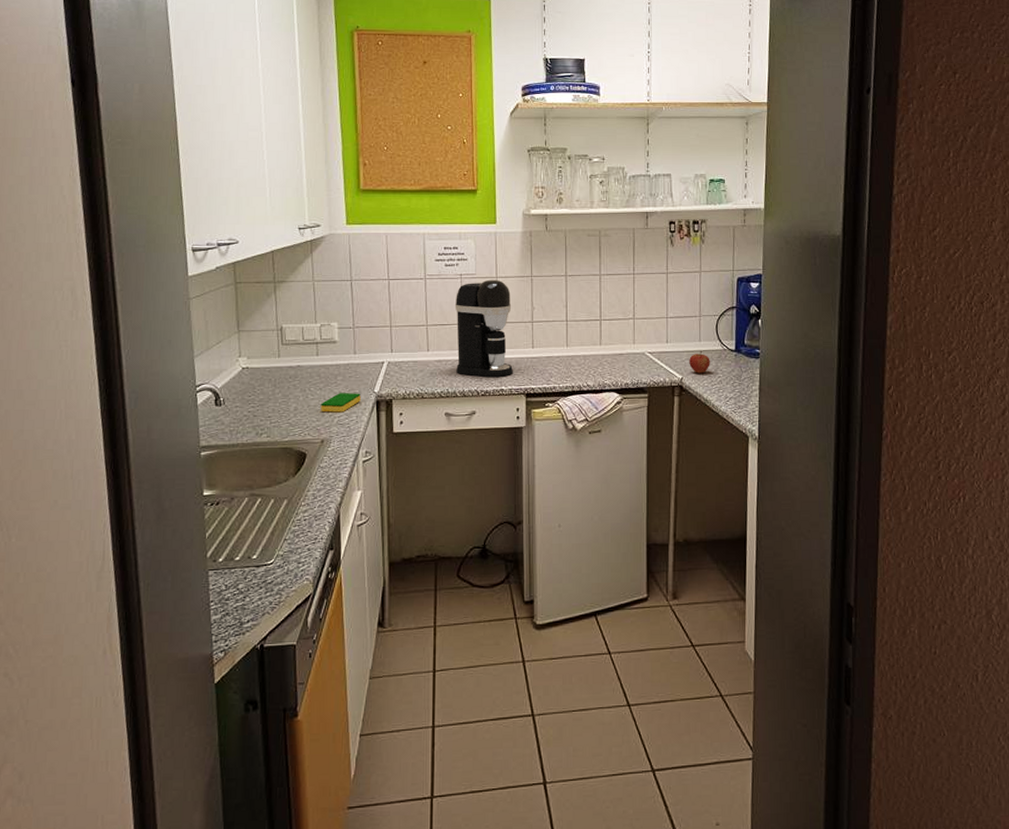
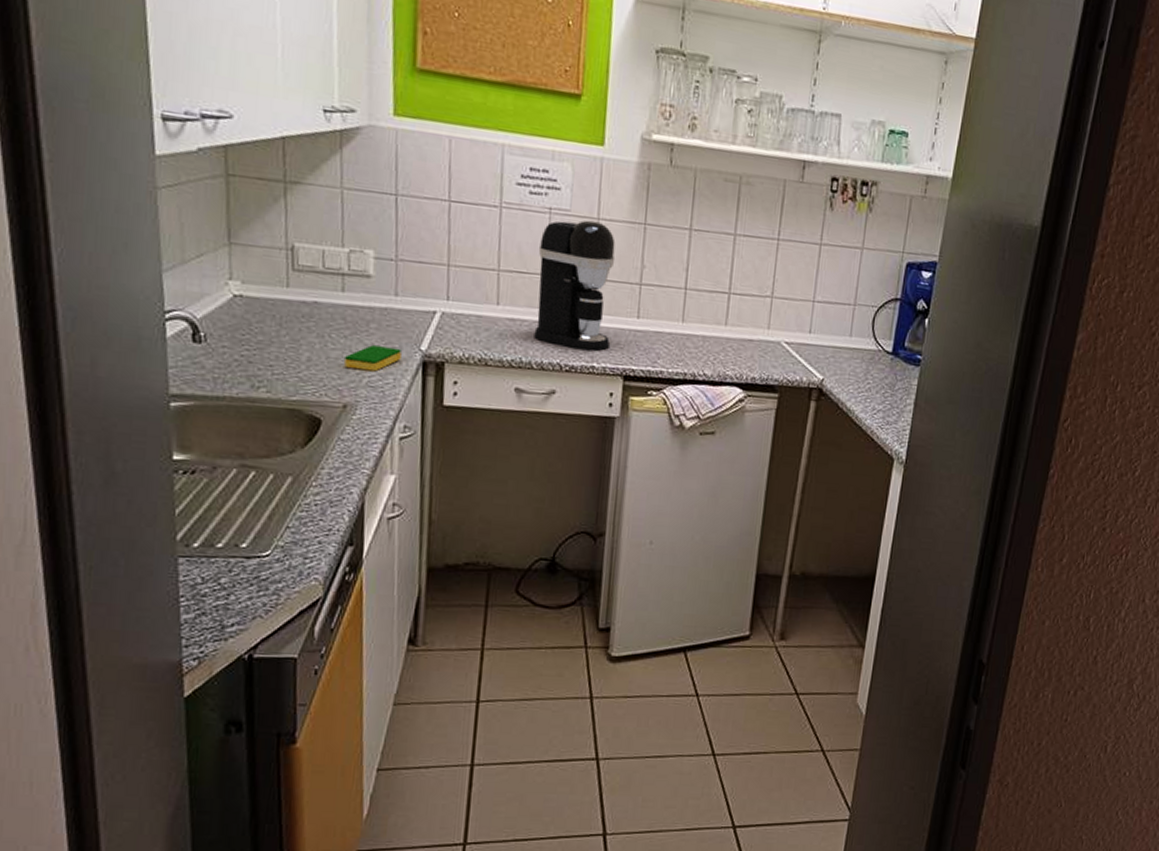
apple: present [689,351,710,374] -> none [834,349,860,377]

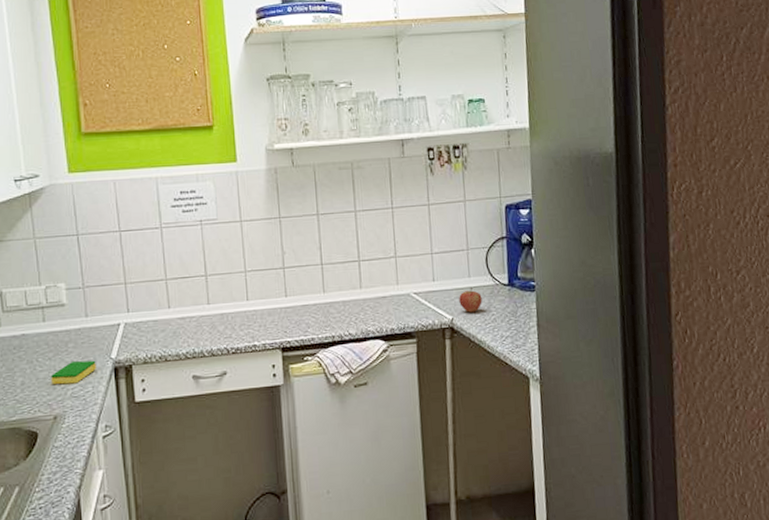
coffee maker: present [534,220,616,351] -> none [196,223,266,334]
apple: none [834,349,860,377] -> present [459,288,482,313]

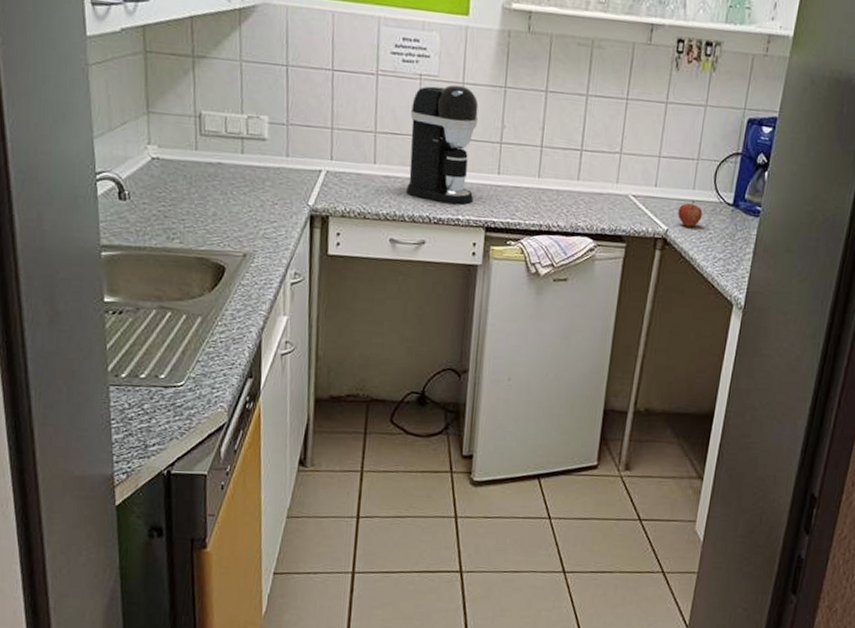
dish sponge: present [51,360,96,385] -> none [244,201,292,225]
coffee maker: none [196,223,266,334] -> present [406,84,479,205]

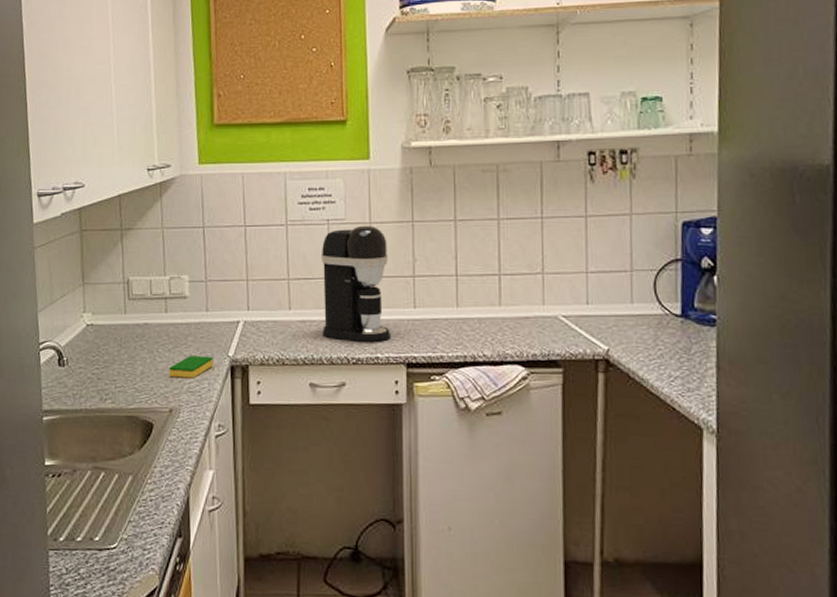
dish sponge: none [244,201,292,225] -> present [169,356,213,378]
apple: present [677,201,703,227] -> none [618,316,647,345]

